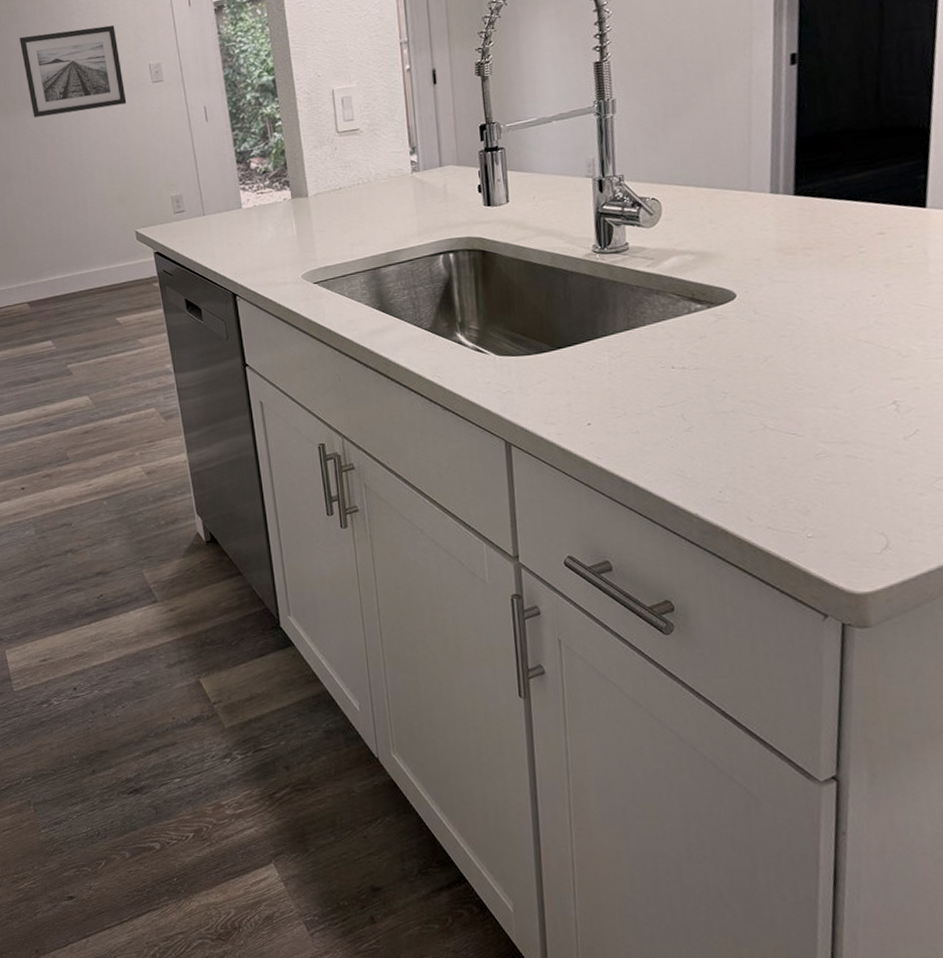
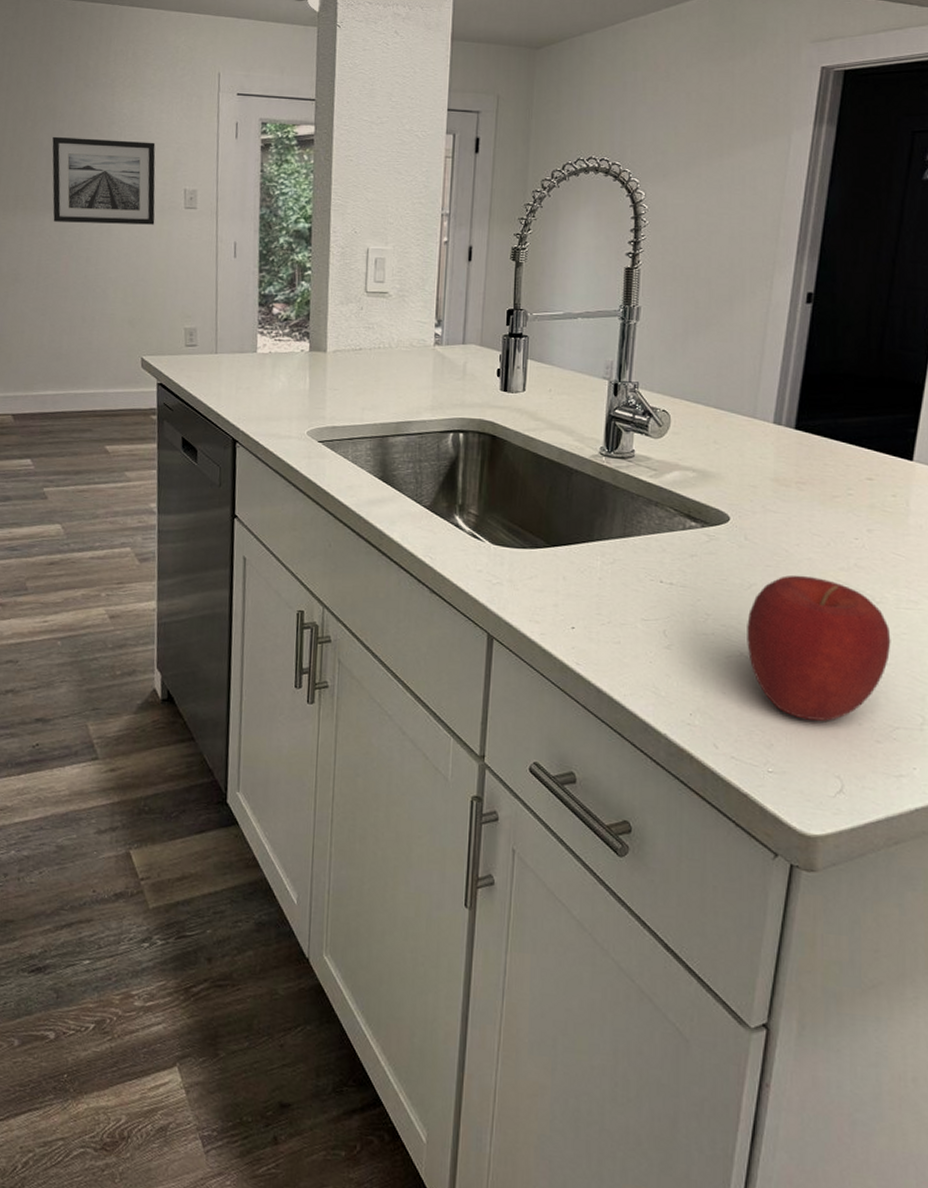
apple: none [767,340,924,482] -> present [747,575,891,721]

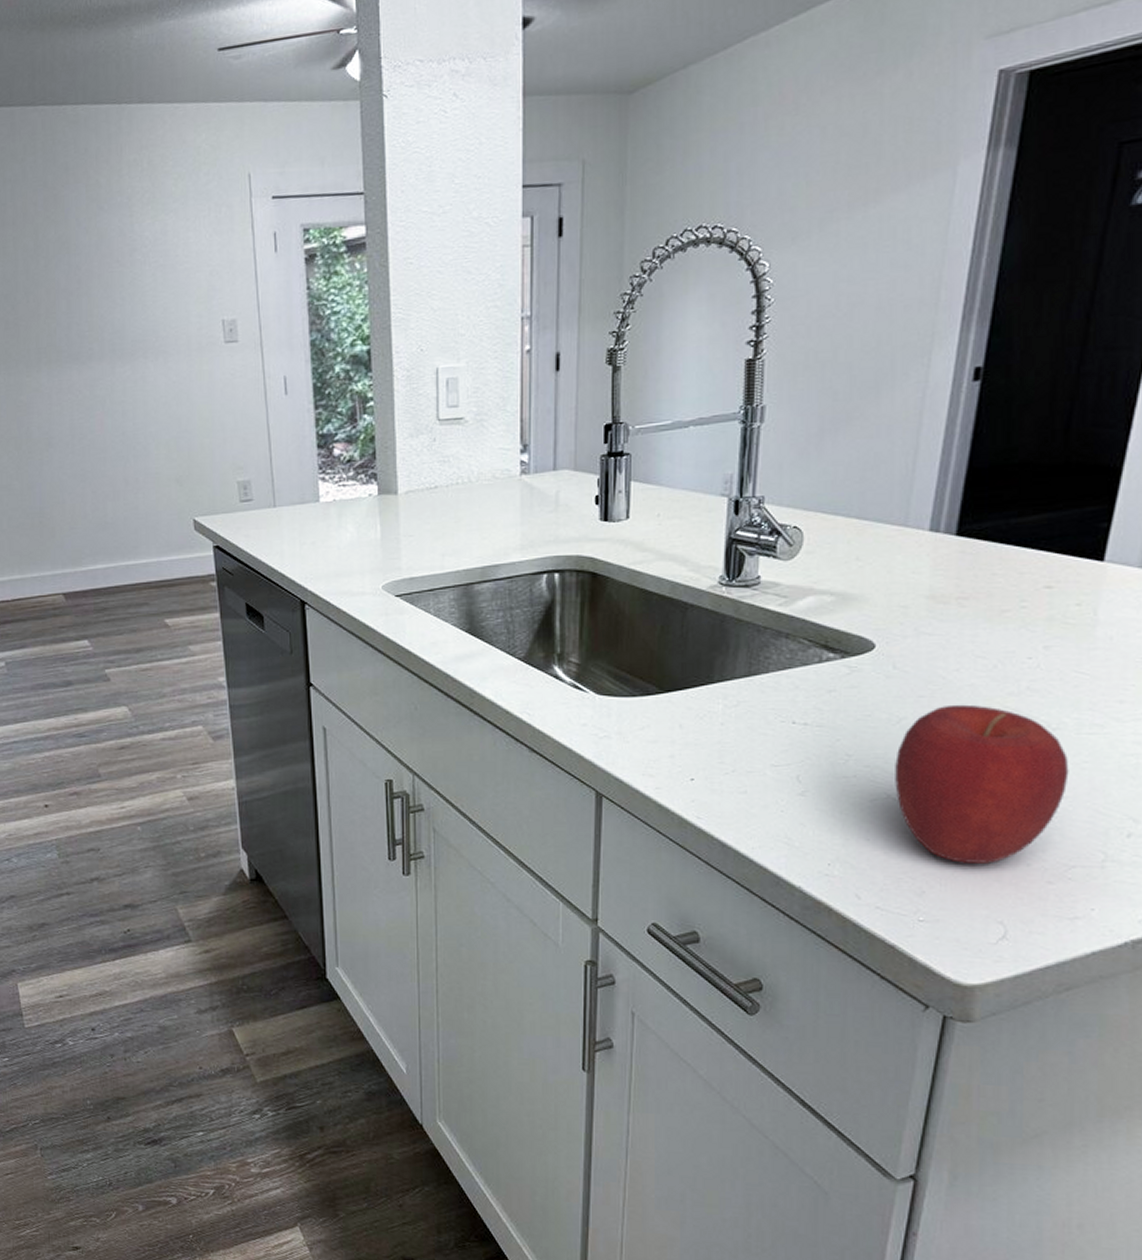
wall art: present [52,136,156,225] -> none [70,267,193,374]

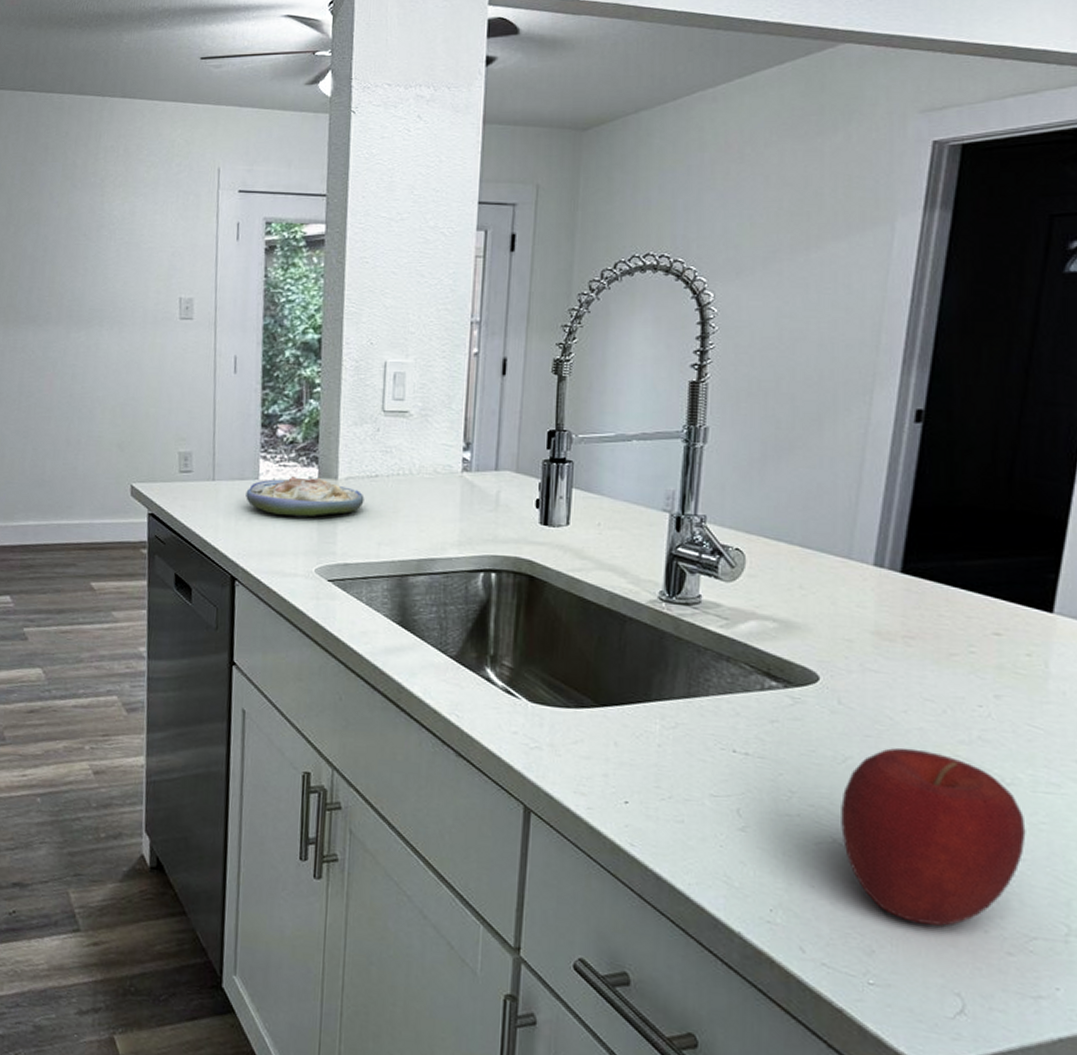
soup: none [308,494,425,535] -> present [246,475,365,516]

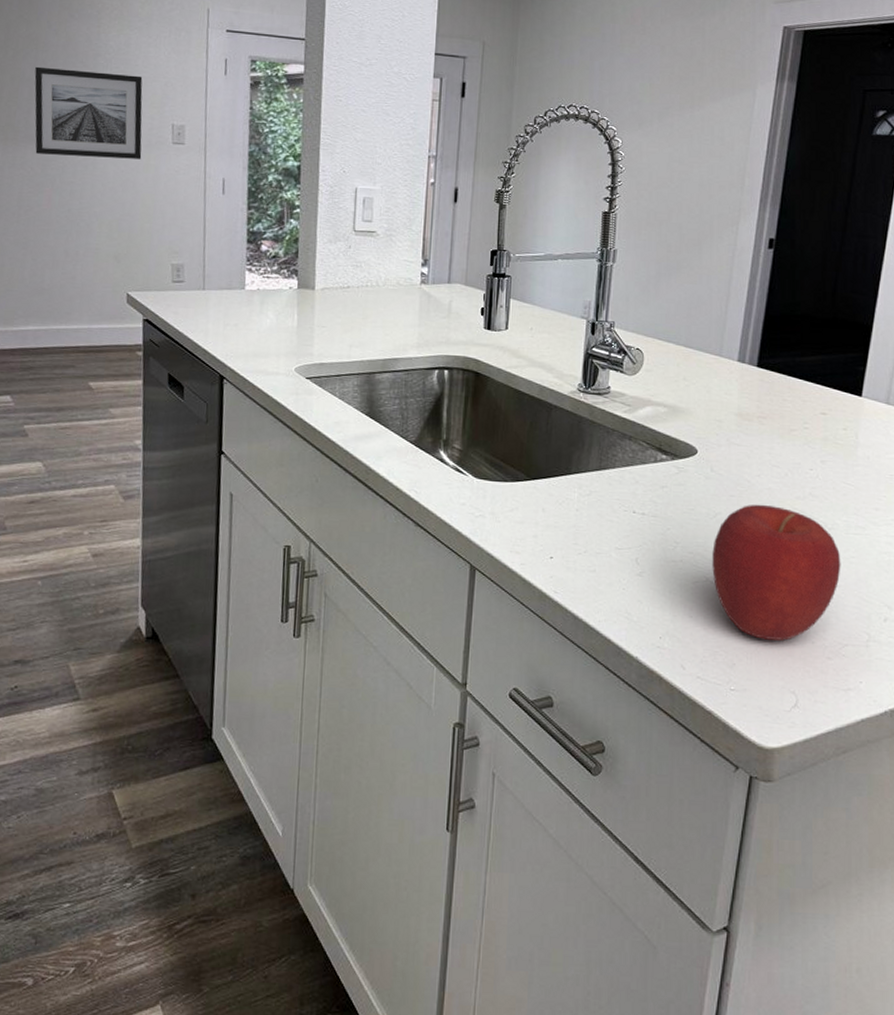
wall art: none [36,242,148,338] -> present [34,66,143,159]
soup: present [246,475,365,516] -> none [233,286,338,322]

